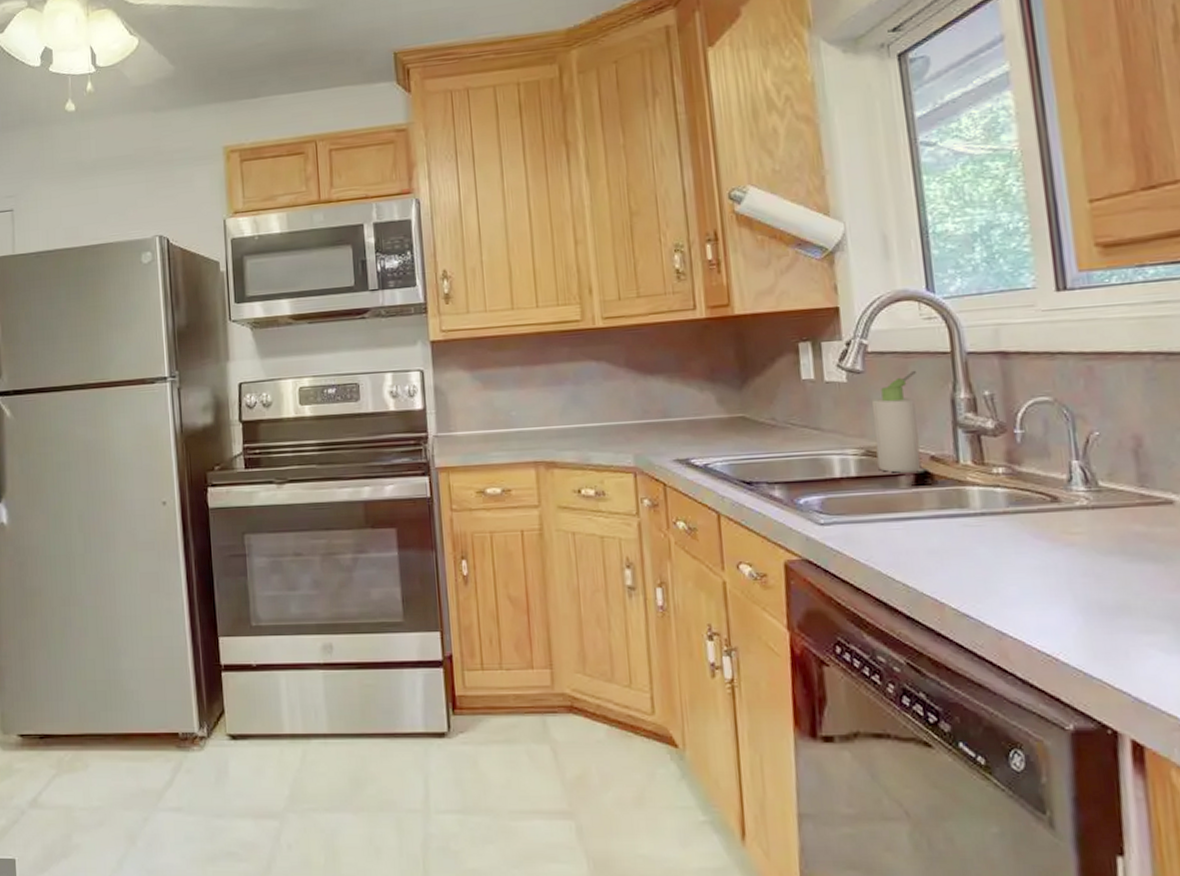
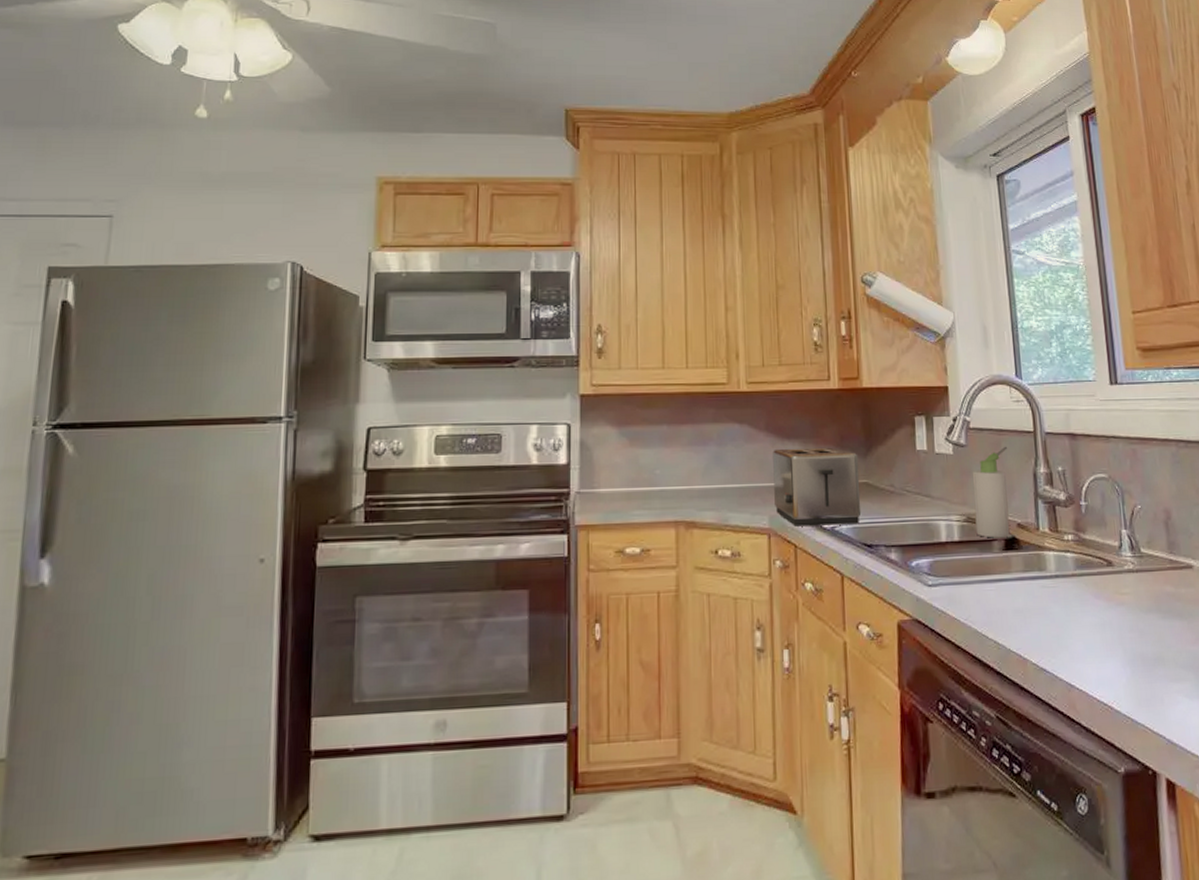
toaster: none [634,381,738,465] -> present [773,447,861,527]

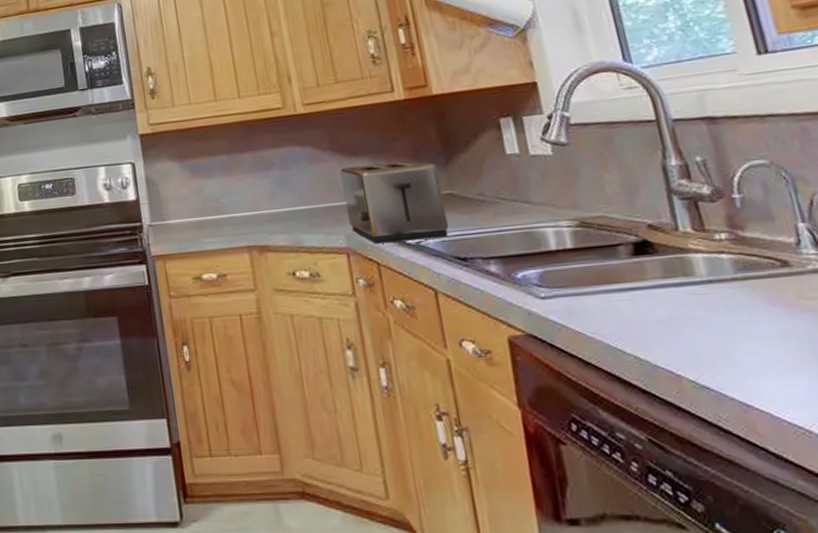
bottle: present [972,446,1010,538] -> none [580,139,640,243]

